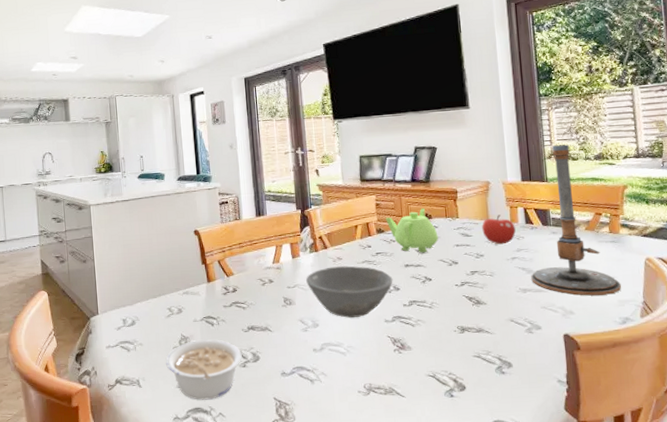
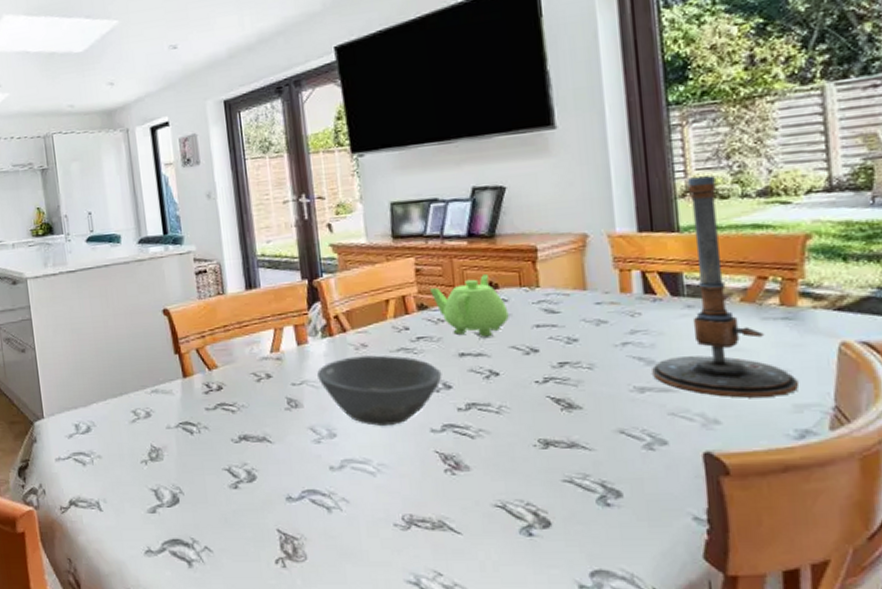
legume: present [166,339,242,400] -> none [132,451,233,530]
fruit: present [482,214,516,245] -> none [575,281,628,325]

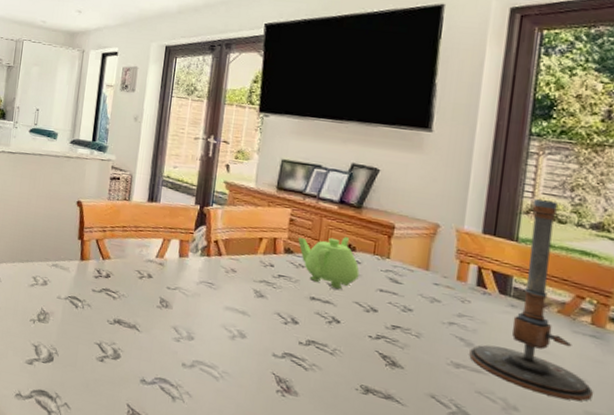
bowl: present [317,355,442,426] -> none [189,277,293,343]

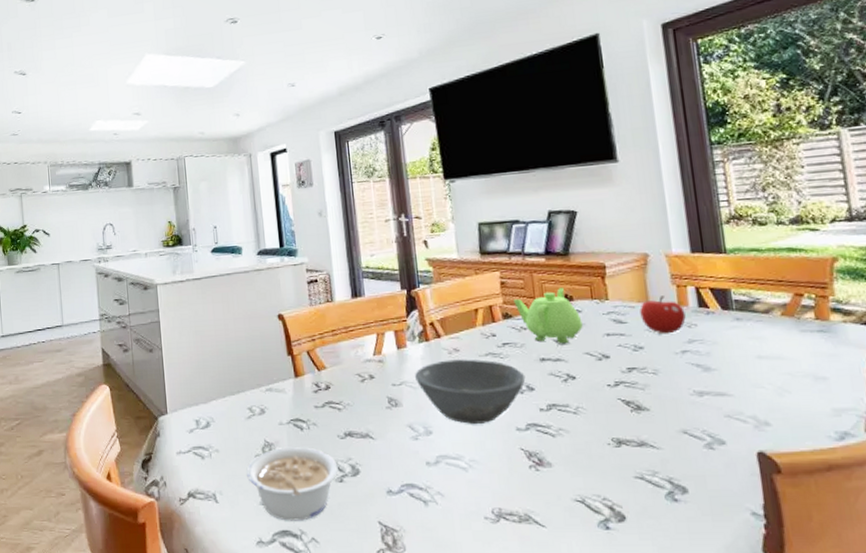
legume: none [19,318,102,387] -> present [246,446,338,521]
bowl: none [189,277,293,343] -> present [415,359,526,424]
fruit: none [417,266,462,305] -> present [640,295,686,334]
candlestick: present [469,199,593,401] -> none [708,205,836,402]

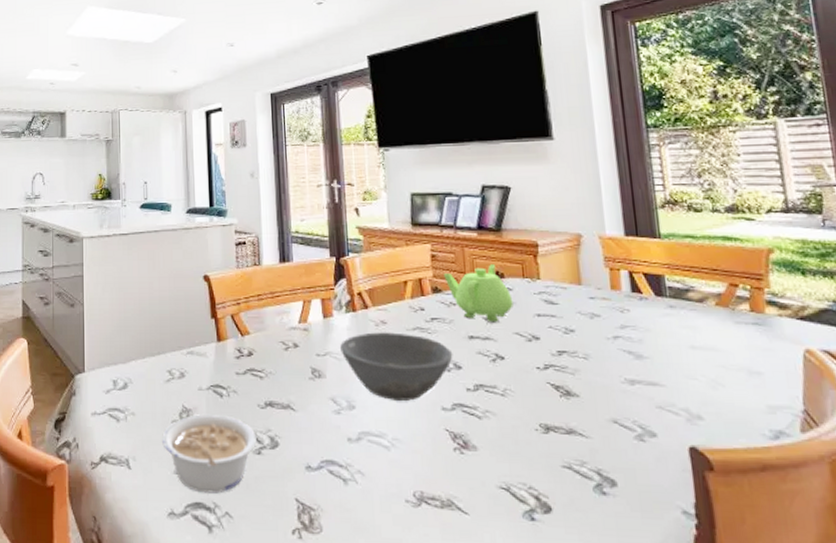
fruit: present [640,295,686,334] -> none [571,278,618,318]

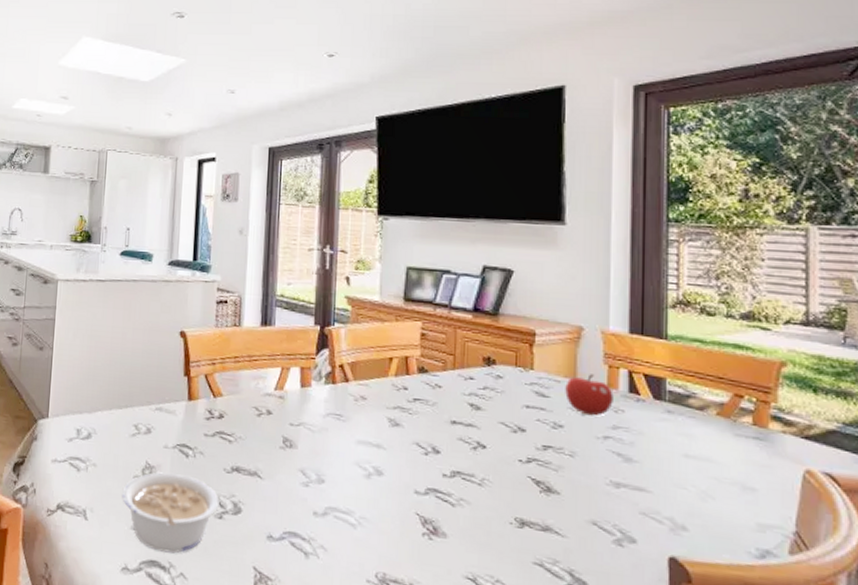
bowl: present [340,332,453,401] -> none [315,407,433,481]
teapot: present [444,263,513,322] -> none [432,348,502,410]
fruit: none [571,278,618,318] -> present [565,374,613,417]

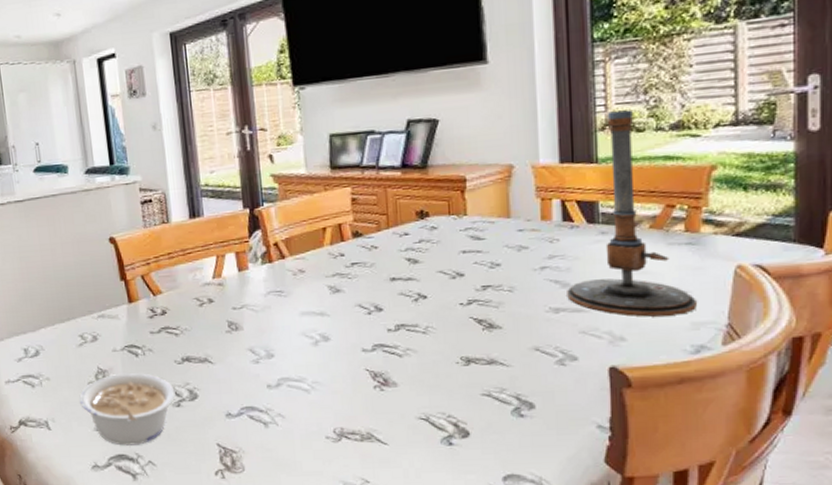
fruit: present [565,374,613,417] -> none [500,209,548,250]
candlestick: none [629,291,763,513] -> present [567,109,696,317]

